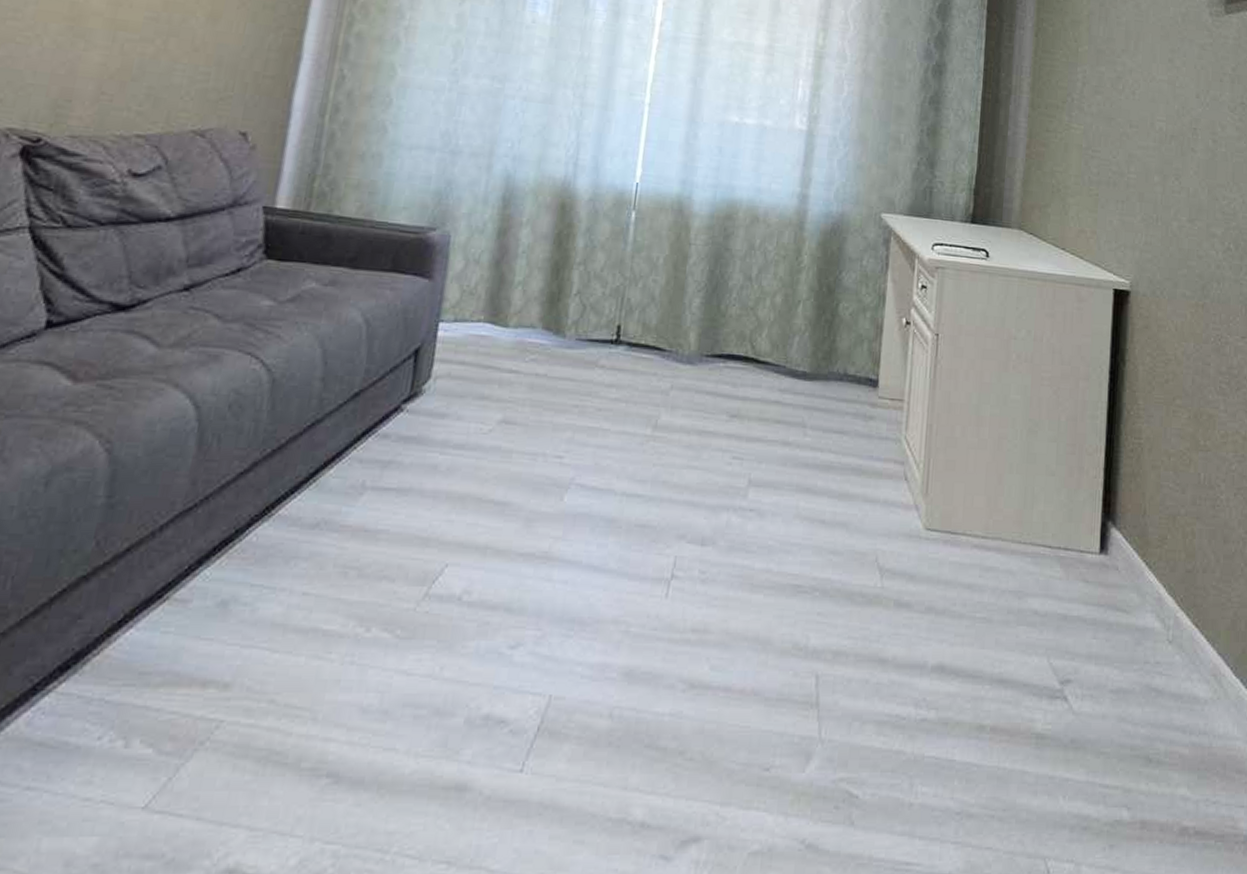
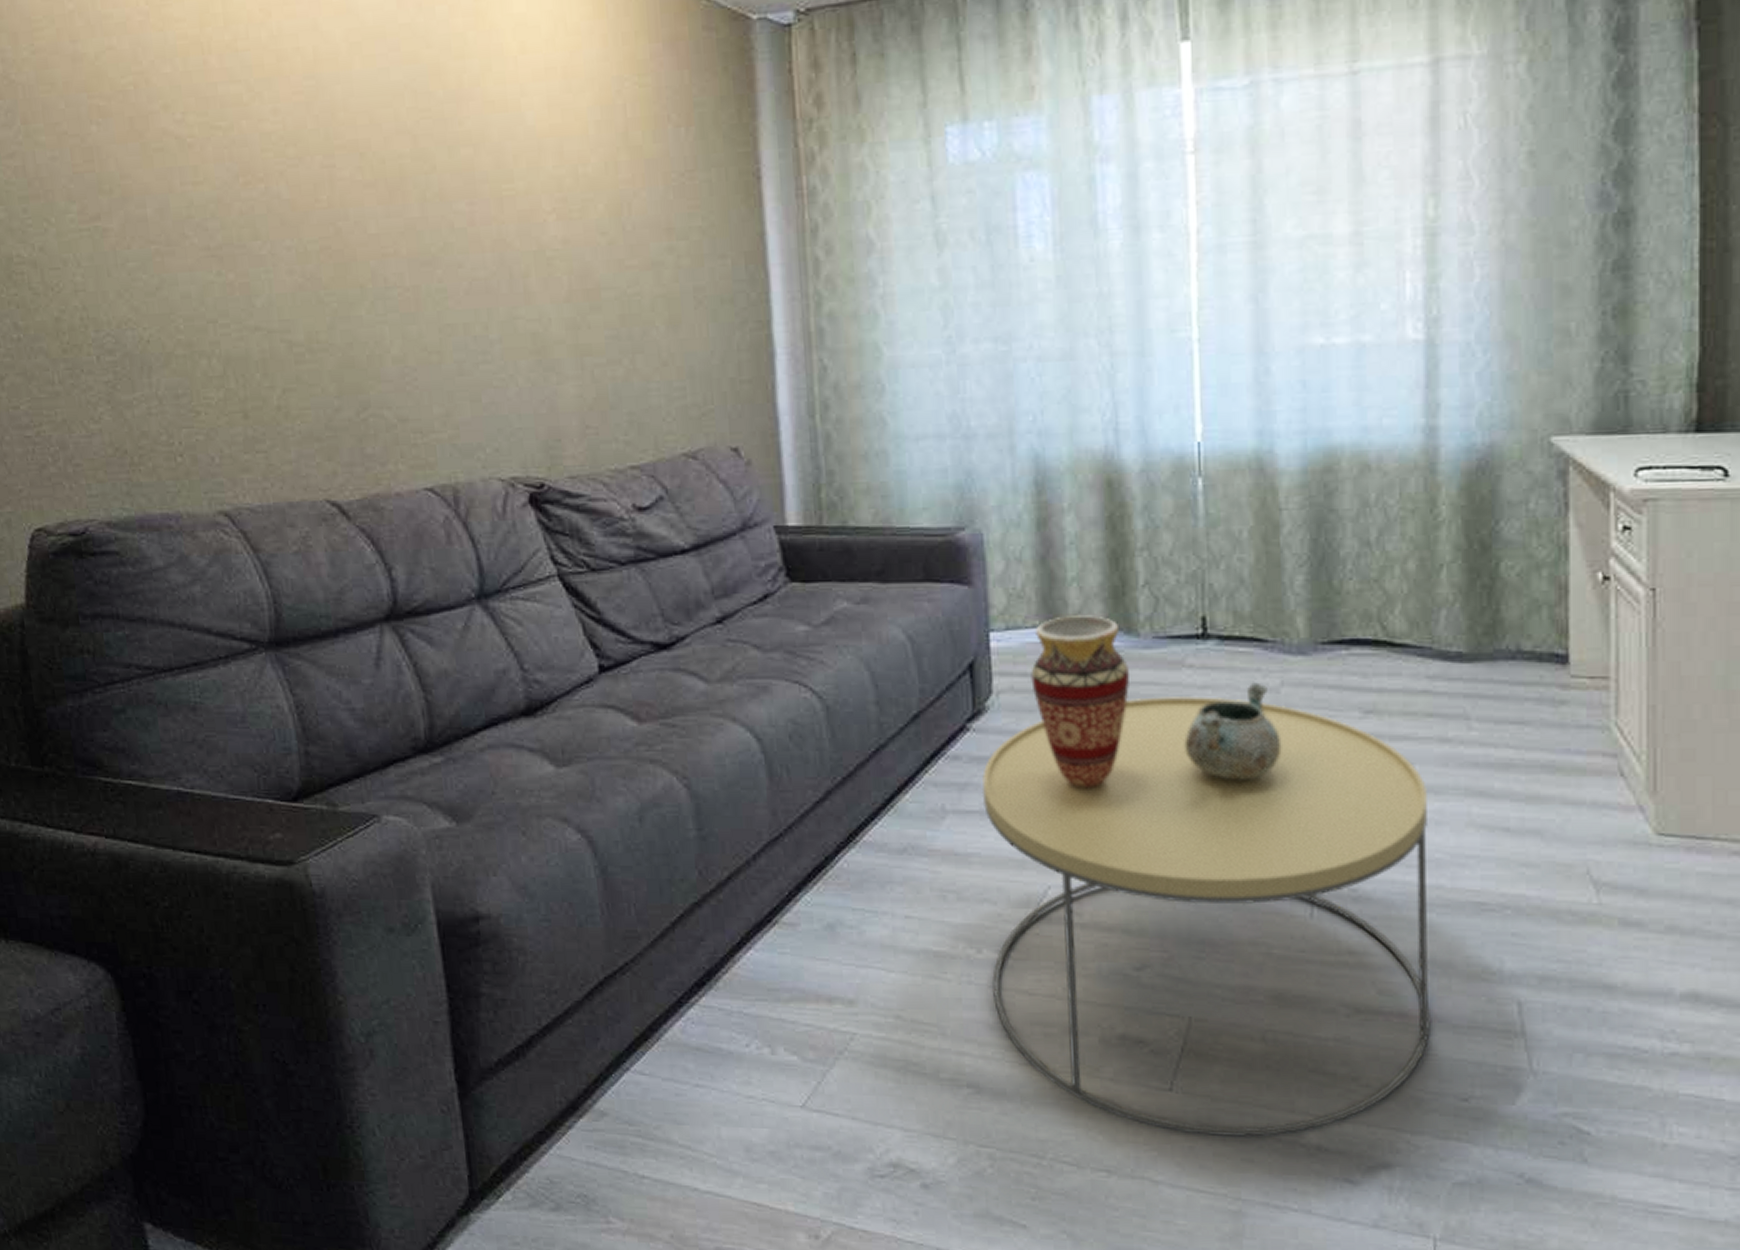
coffee table: none [372,391,769,819] -> present [981,696,1430,1138]
vase: none [467,314,553,470] -> present [1030,615,1131,787]
decorative bowl: none [586,384,664,470] -> present [1184,682,1282,780]

